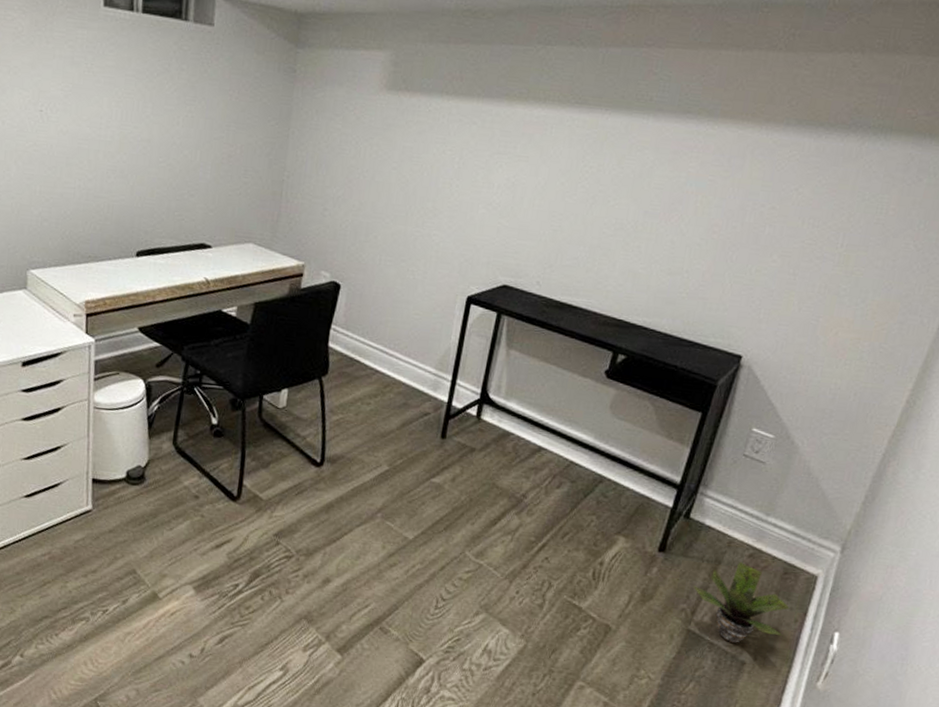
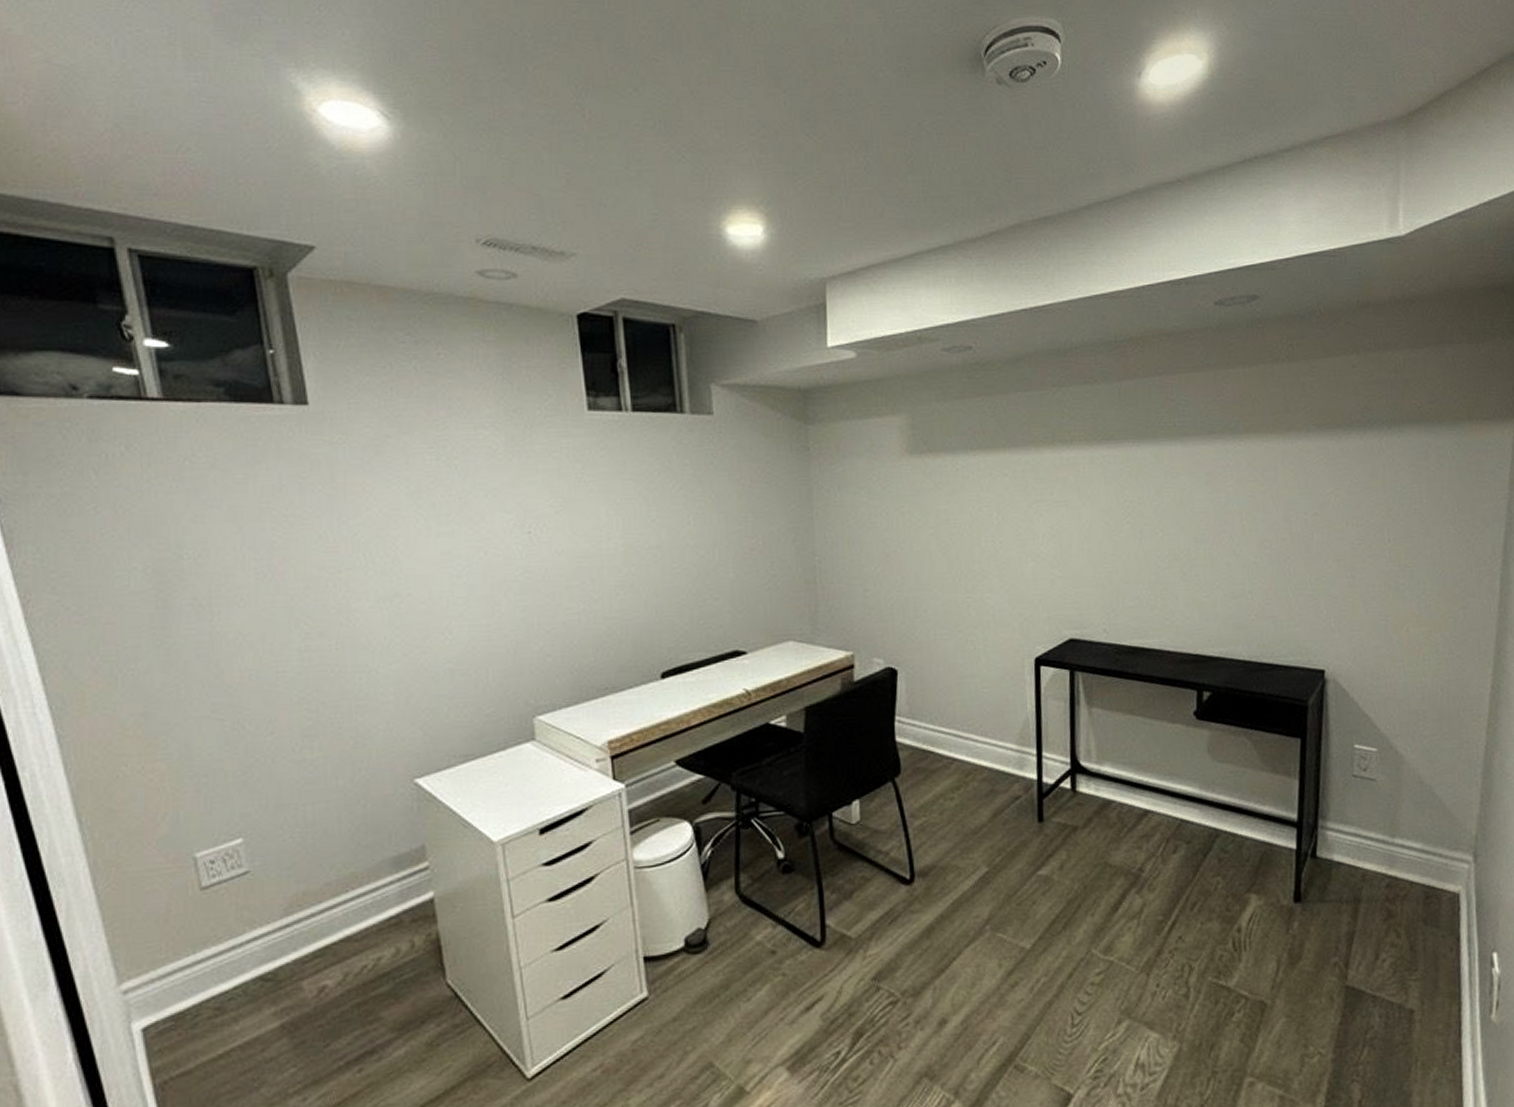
potted plant: present [693,562,790,644] -> none [1339,895,1443,992]

